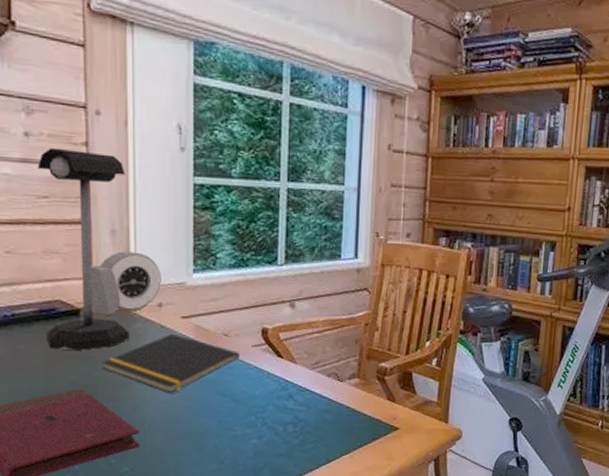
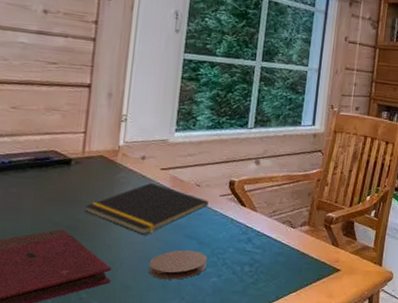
desk lamp: present [37,147,130,350] -> none [37,23,127,195]
alarm clock: present [90,251,161,316] -> none [82,111,148,166]
coaster: none [180,409,245,442] -> present [148,250,208,280]

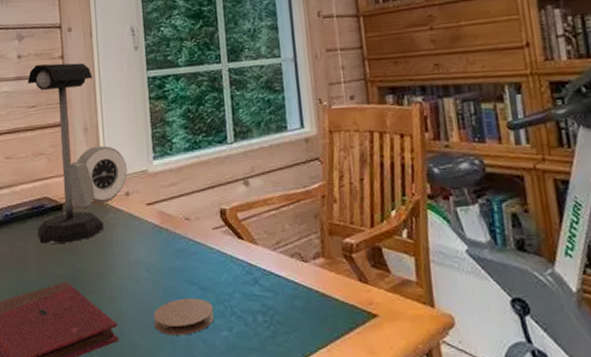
desk lamp: none [37,23,127,195] -> present [27,62,104,244]
alarm clock: none [82,111,148,166] -> present [69,146,127,209]
notepad: present [85,182,209,235] -> none [82,221,202,282]

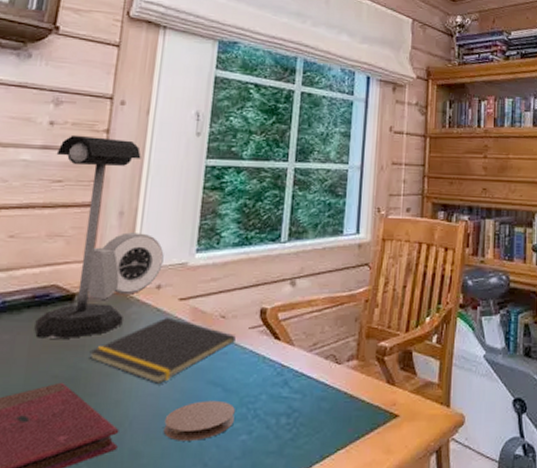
notepad: none [82,221,202,282] -> present [89,316,236,384]

